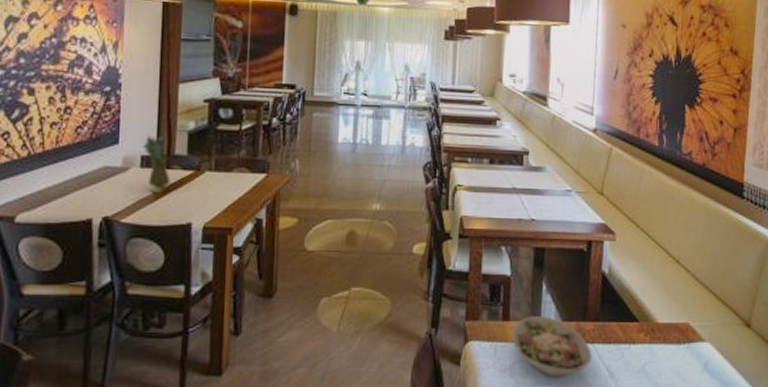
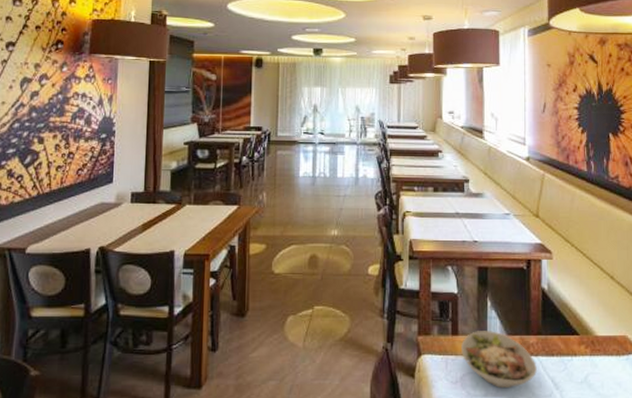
vase: present [142,134,171,194] -> none [133,174,156,226]

